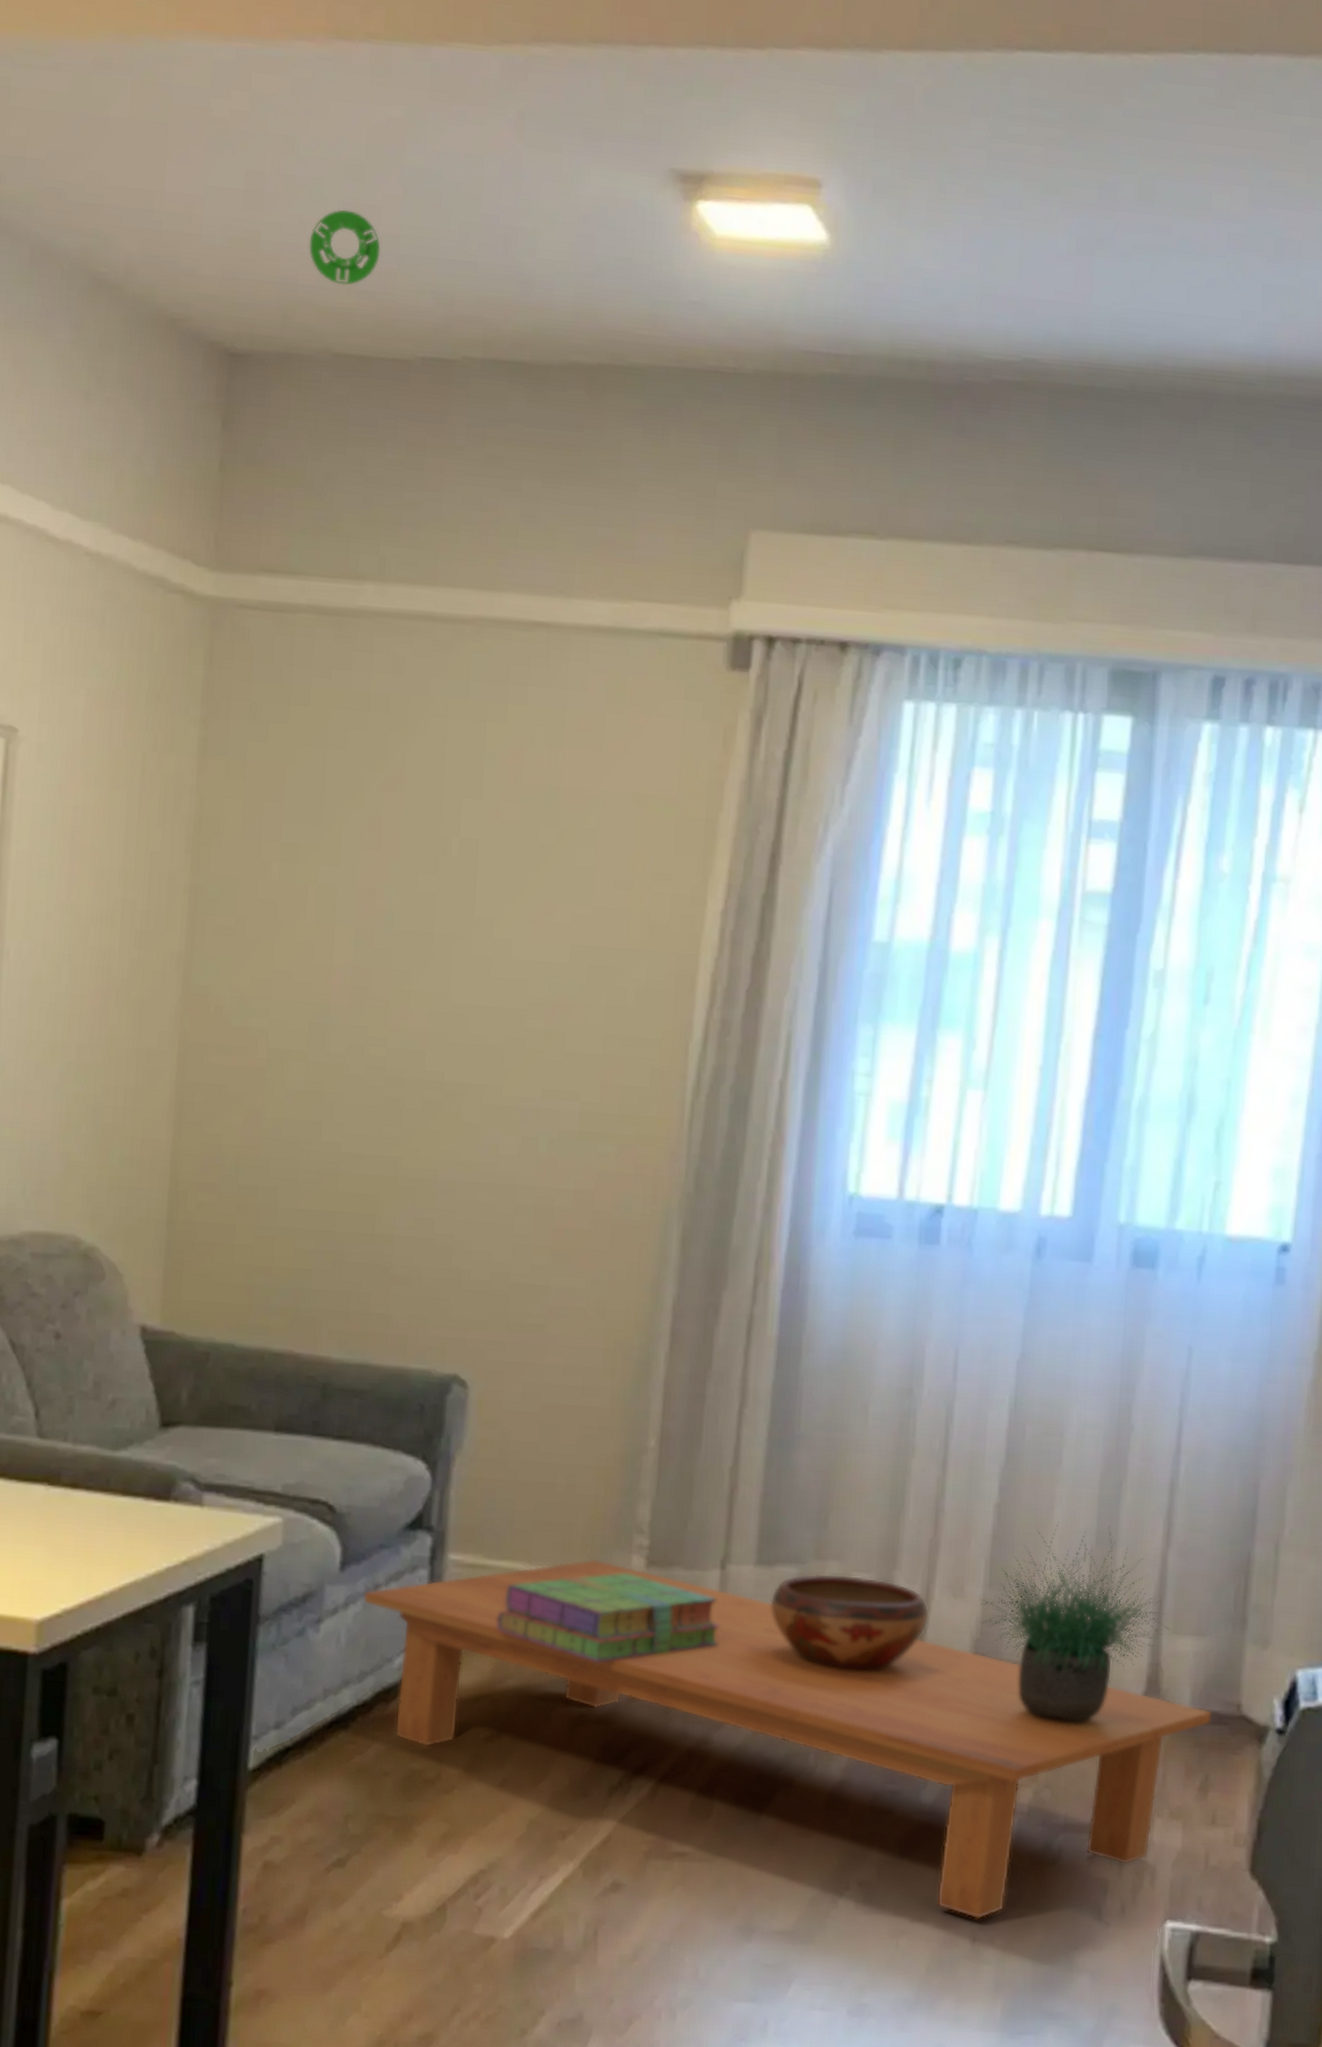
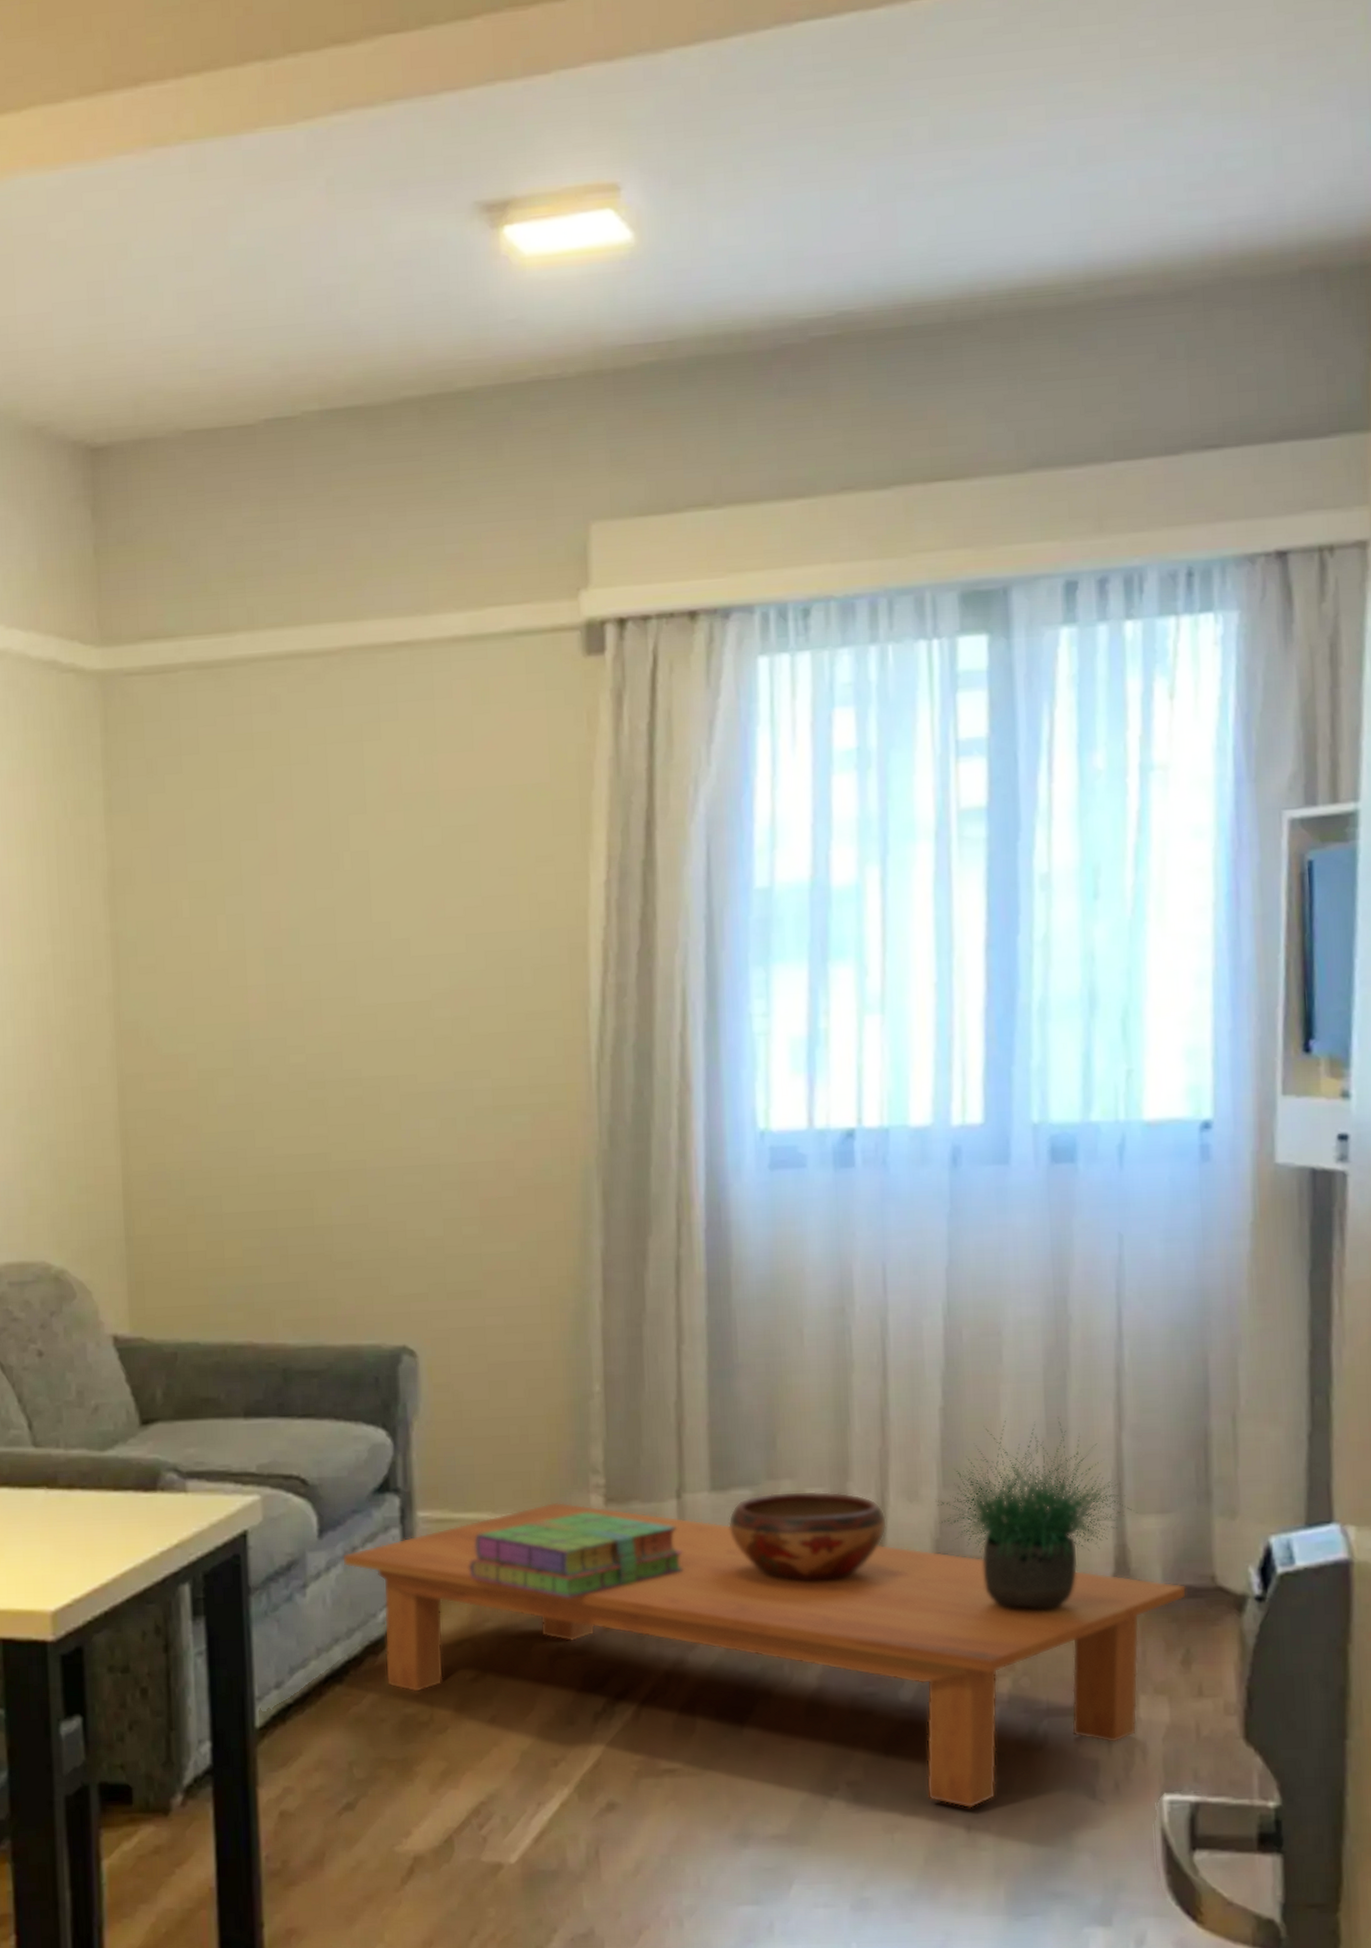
smoke detector: present [308,209,381,286] -> none [150,299,216,369]

